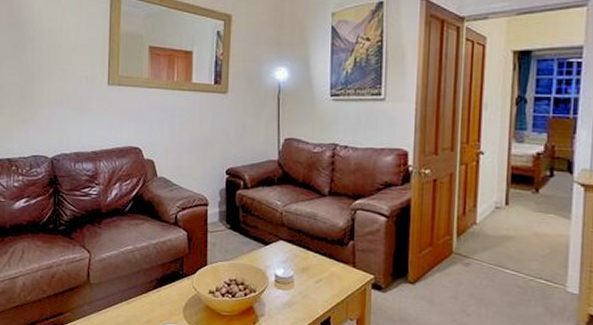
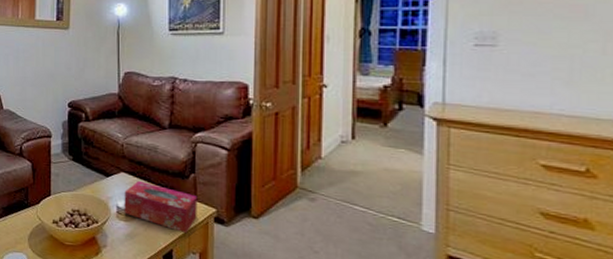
tissue box: none [282,248,356,301] -> present [124,180,198,234]

